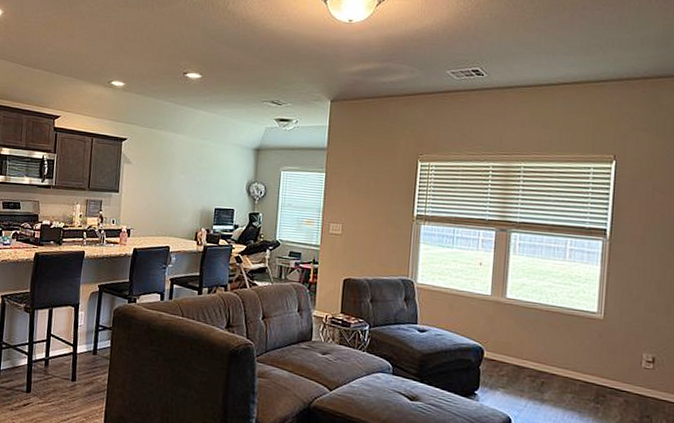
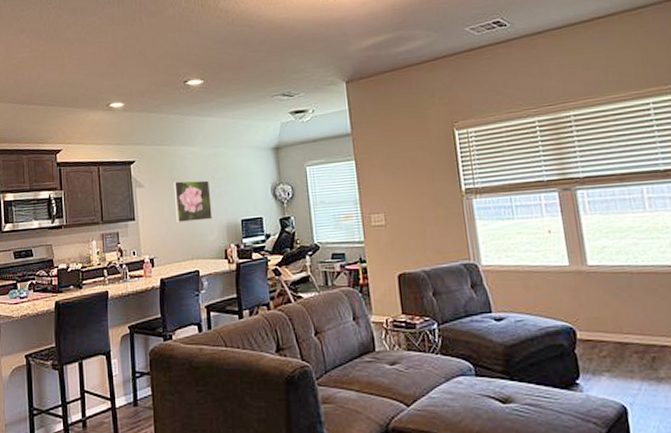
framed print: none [156,164,192,204] -> present [173,180,213,222]

